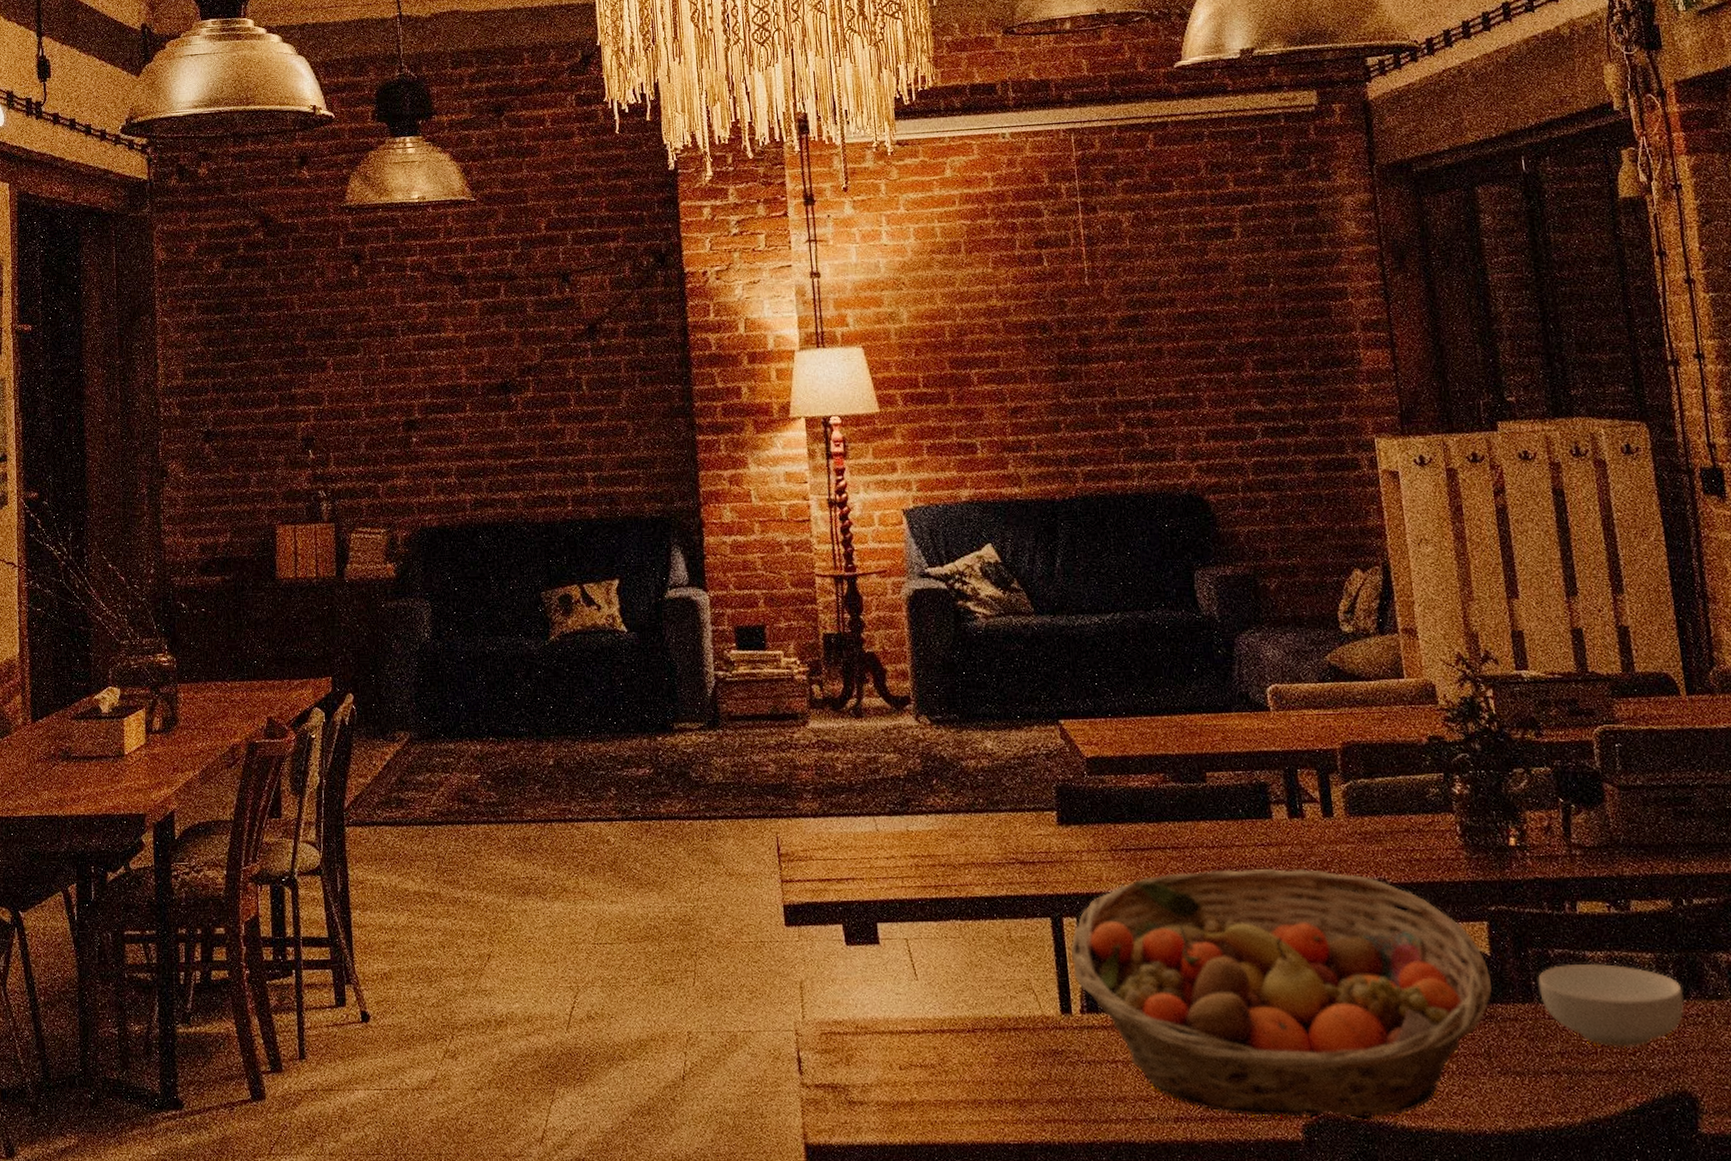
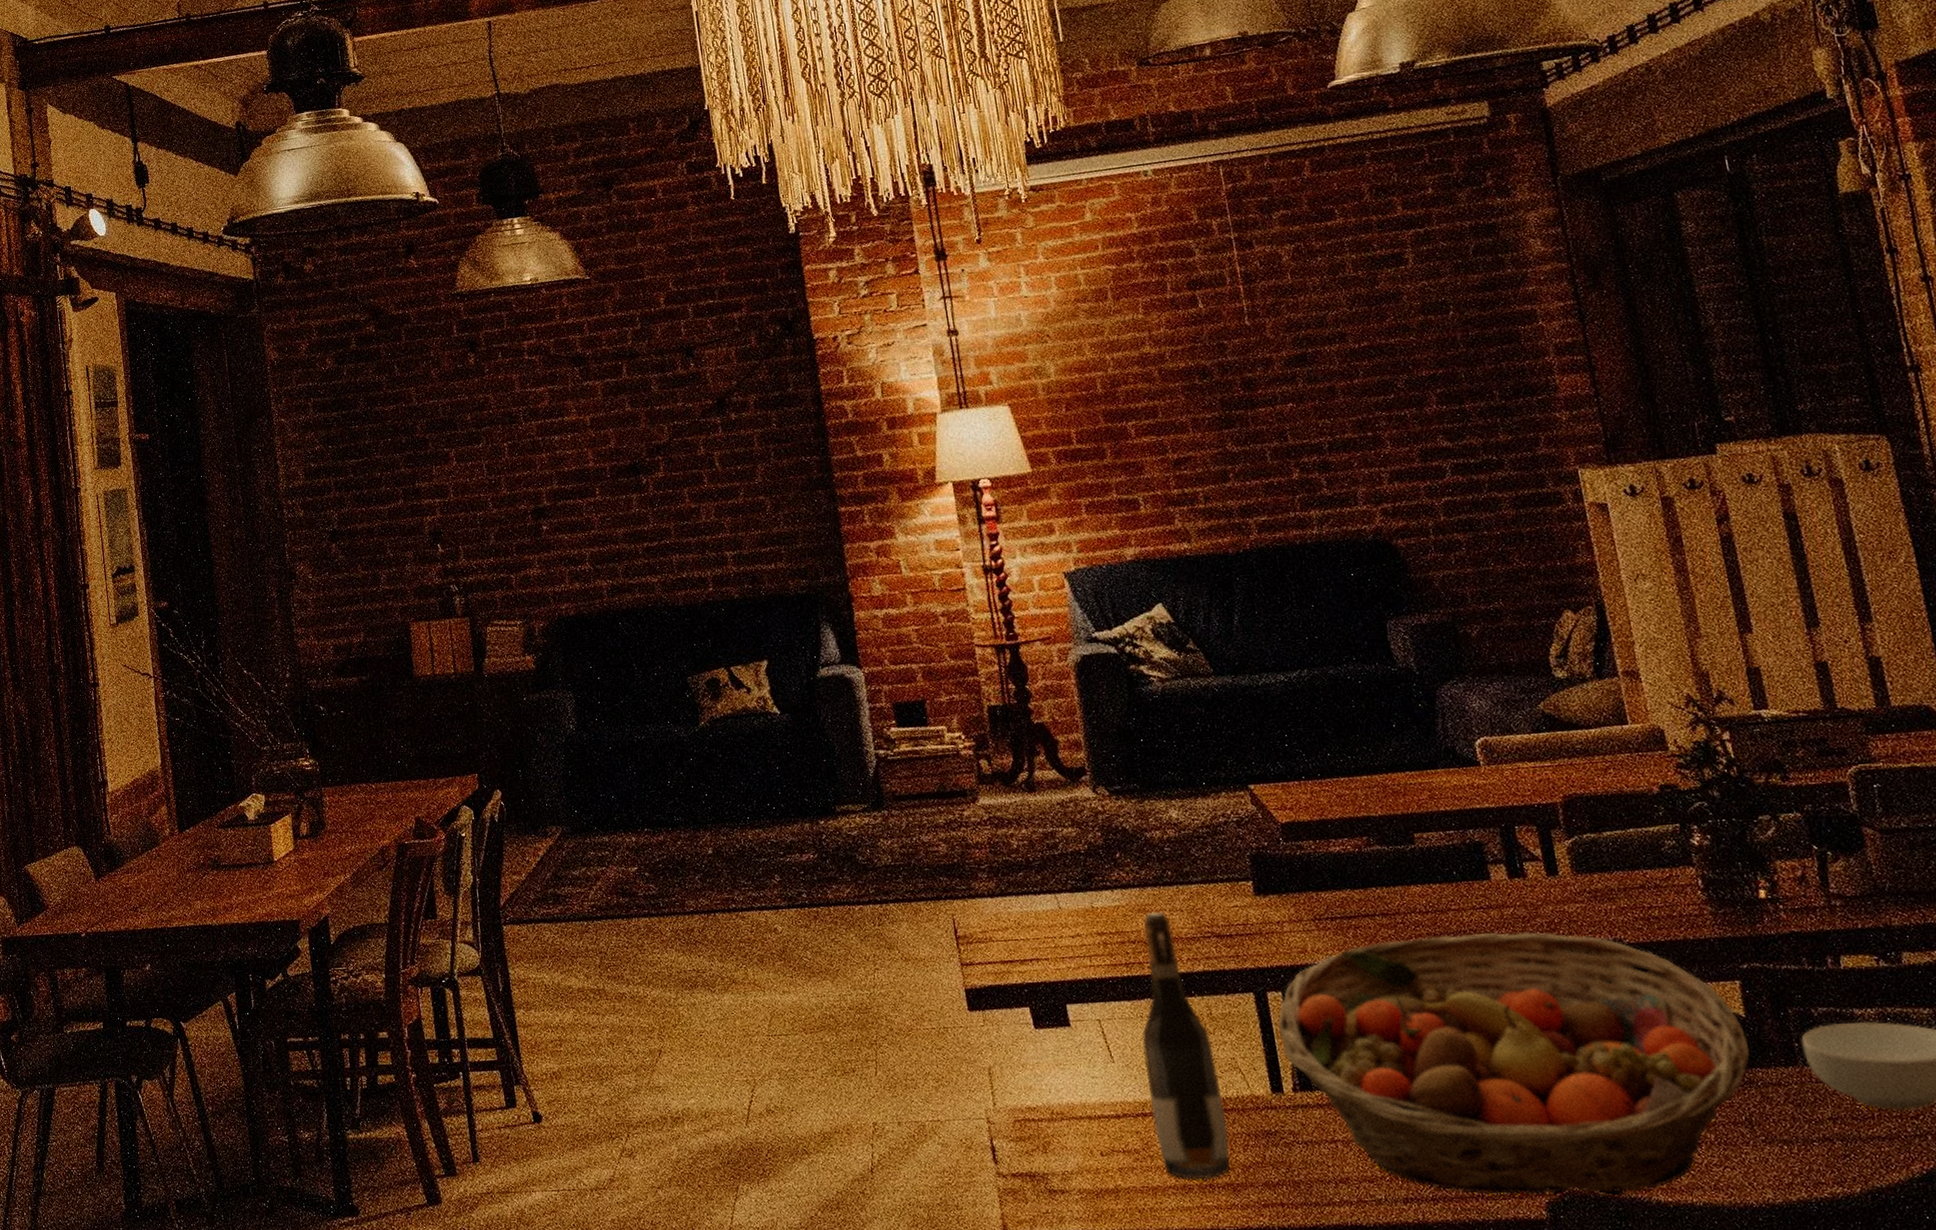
wine bottle: none [945,838,1019,1095] -> present [1142,912,1231,1180]

